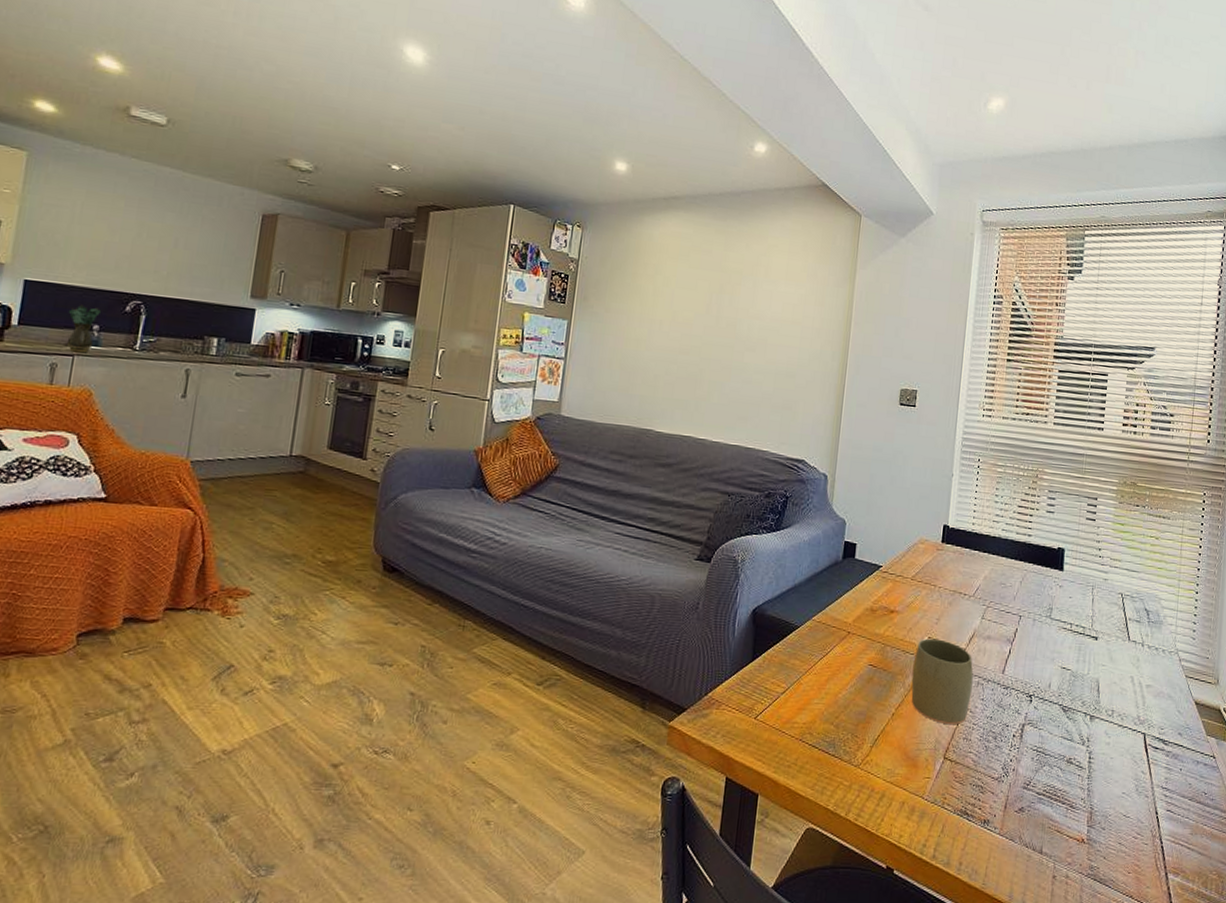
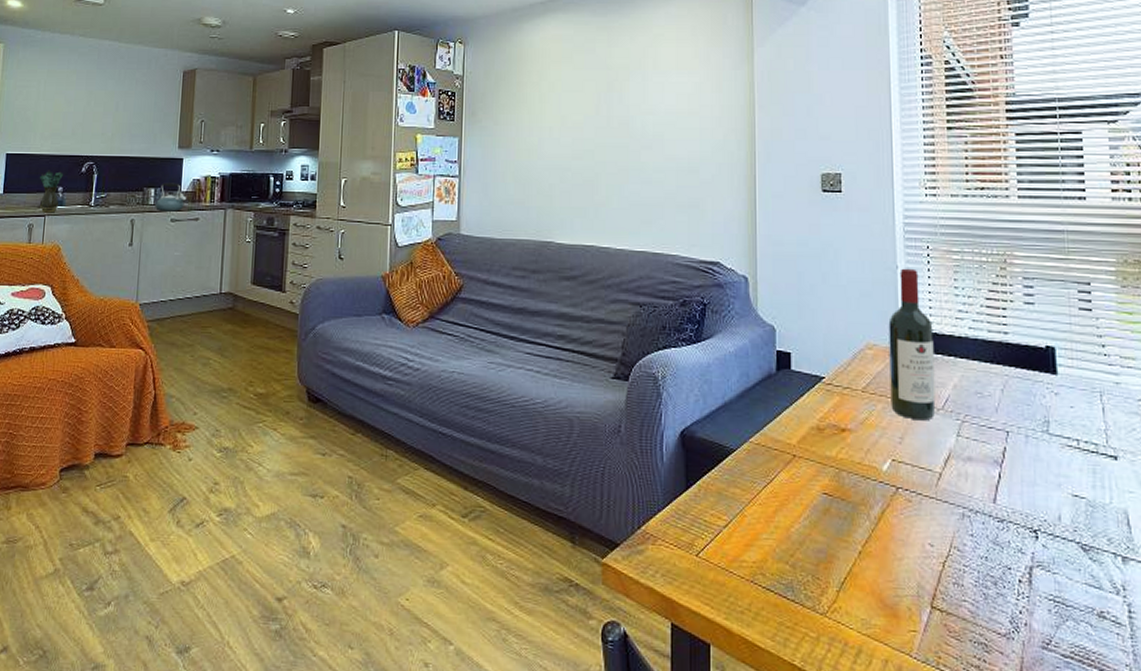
kettle: none [216,333,258,366] -> present [154,182,187,212]
mug: present [911,638,974,725] -> none [877,461,957,567]
wine bottle: none [933,476,975,605] -> present [888,268,936,421]

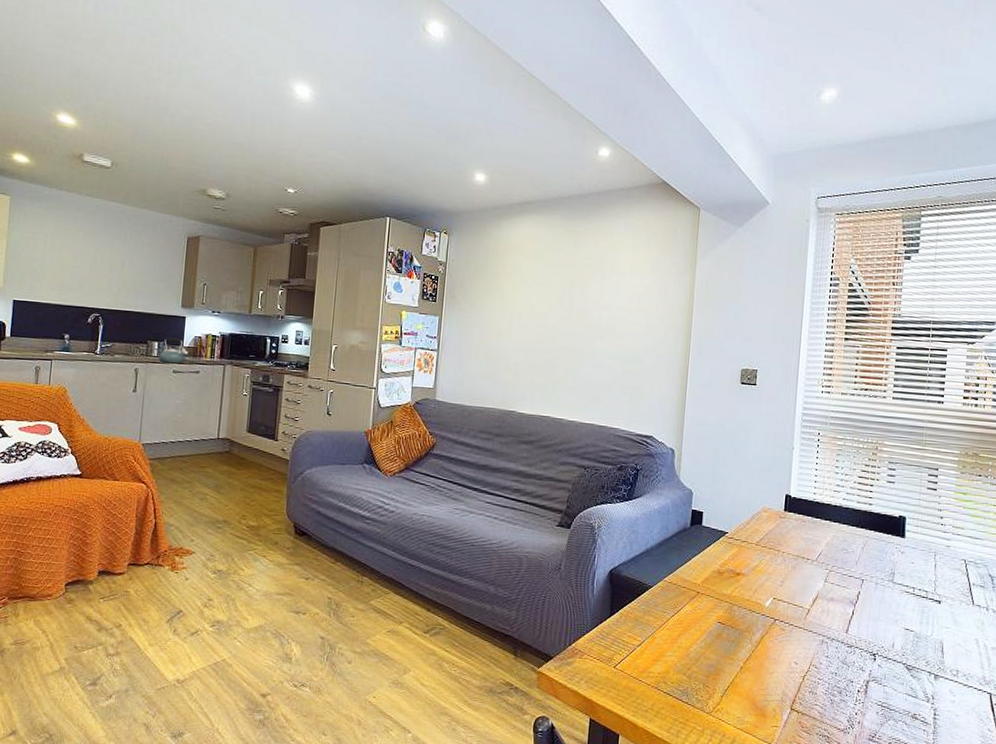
vase: present [39,170,63,213] -> none [46,318,70,358]
wine bottle: present [888,268,936,421] -> none [777,449,816,569]

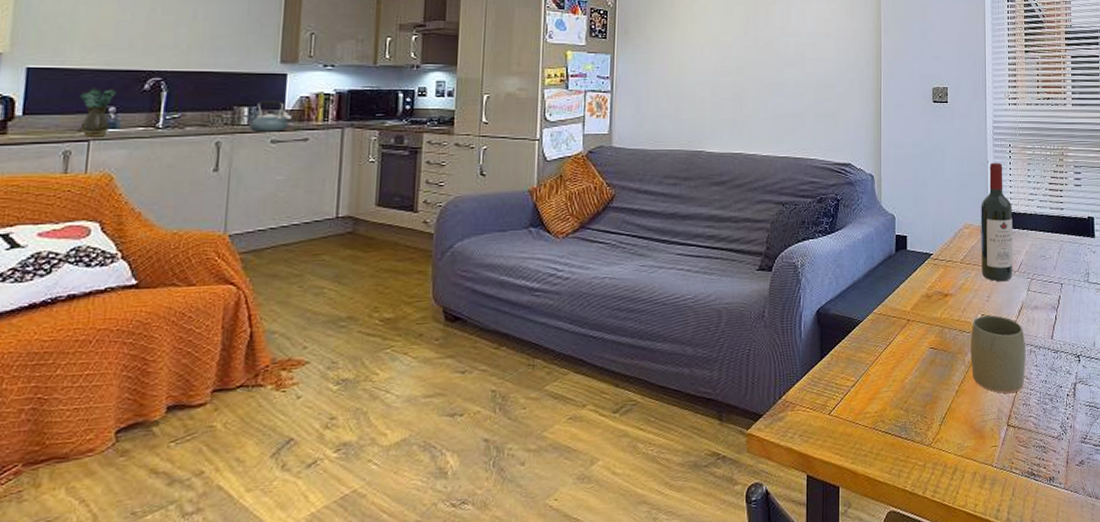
vase: none [46,318,70,358] -> present [79,87,116,137]
mug: none [758,599,818,680] -> present [970,315,1026,394]
wine bottle: none [777,449,816,569] -> present [981,162,1013,282]

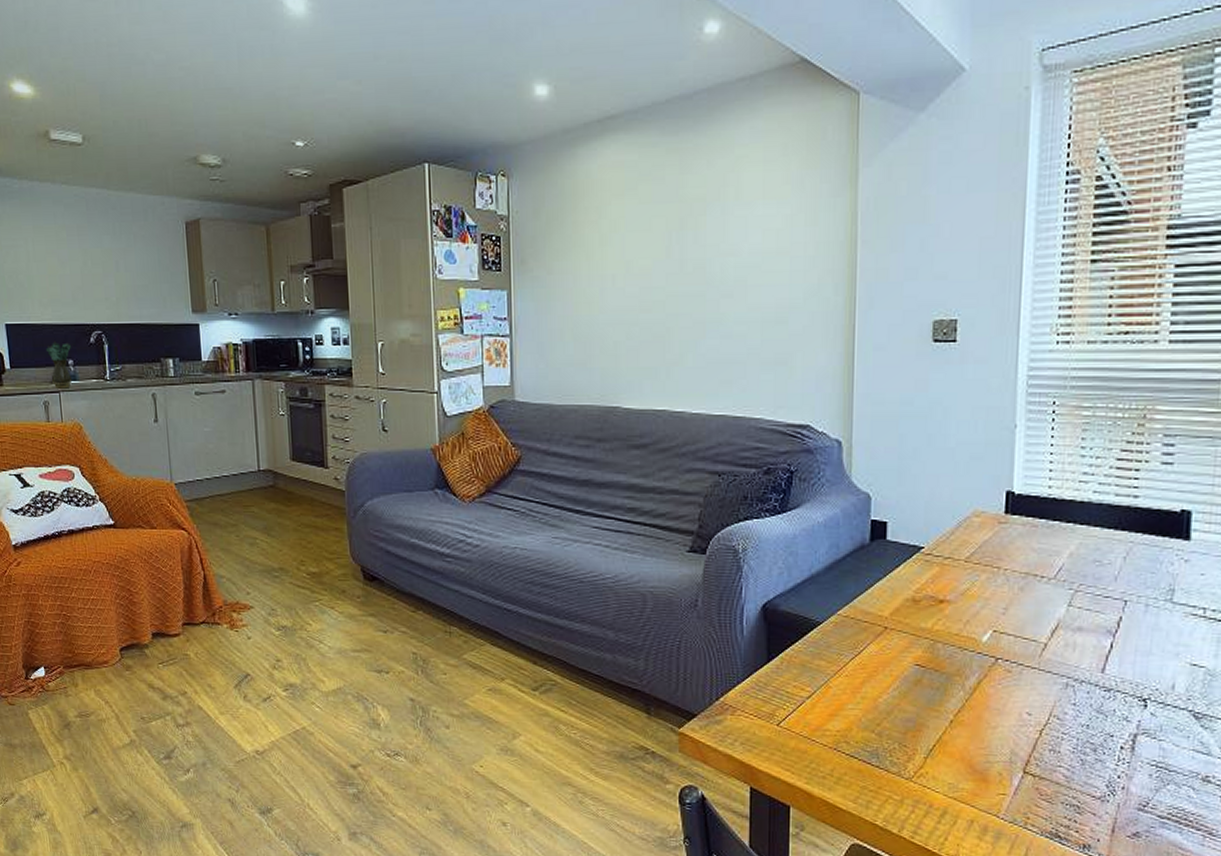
kettle: present [248,100,293,132] -> none [175,352,210,384]
mug: present [970,315,1026,394] -> none [973,632,1060,735]
wine bottle: present [981,162,1013,282] -> none [996,427,1052,591]

